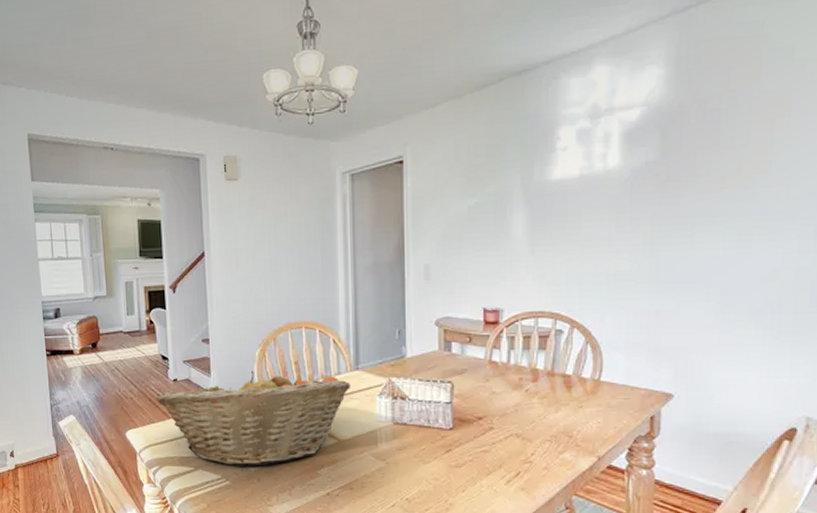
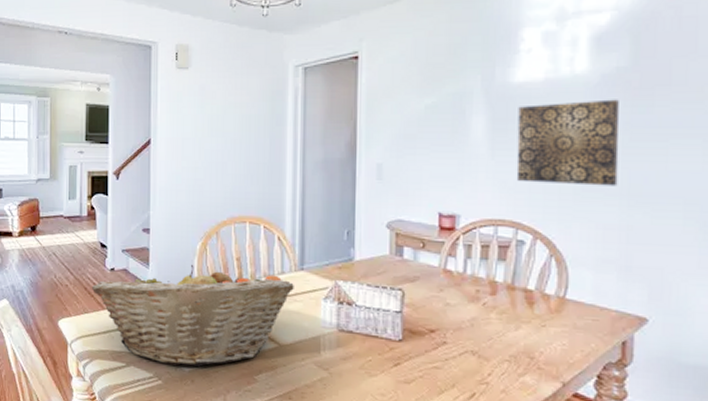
wall art: none [554,192,649,276] -> present [516,99,620,186]

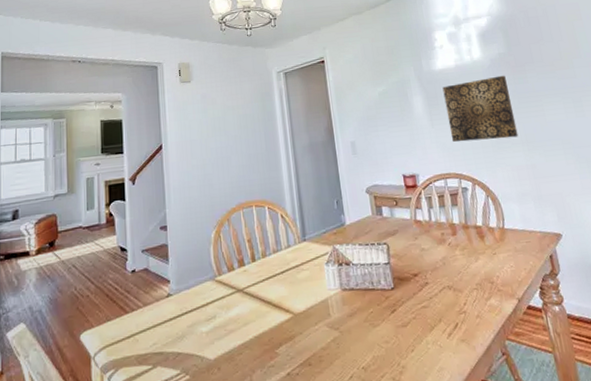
fruit basket: present [91,265,294,368] -> none [113,249,300,358]

